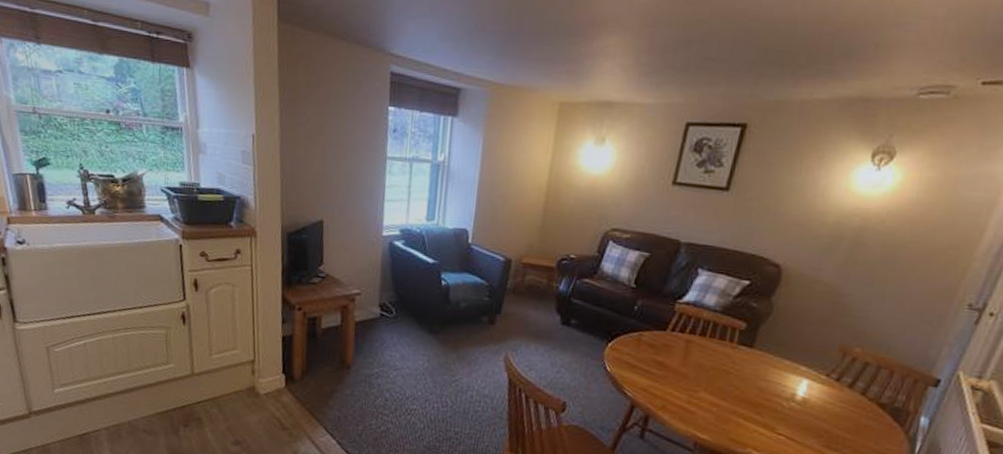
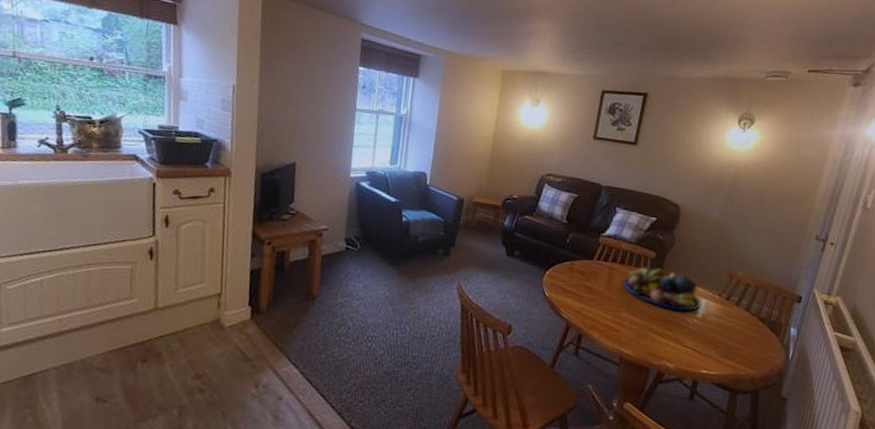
fruit bowl: none [703,340,803,394] -> present [624,267,701,312]

